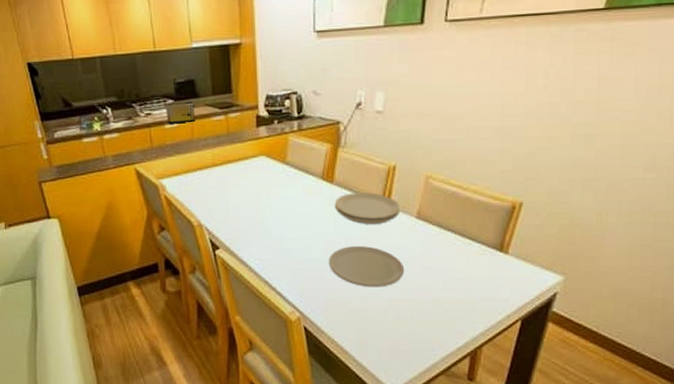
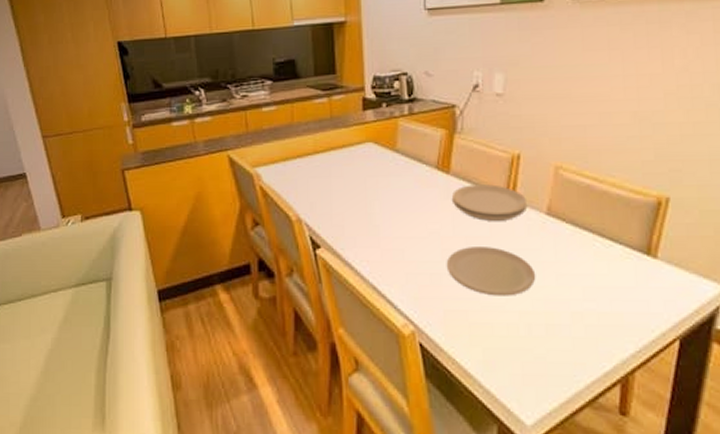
toaster: present [166,101,196,124] -> none [263,82,297,107]

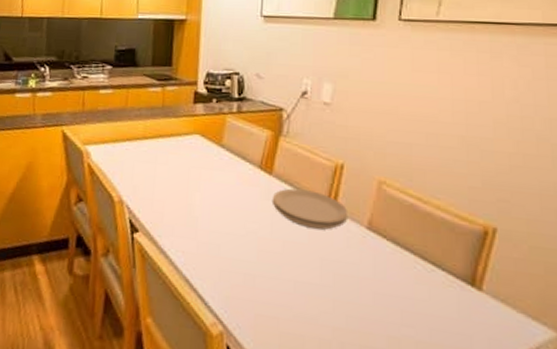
plate: present [446,247,536,296] -> none [261,251,353,310]

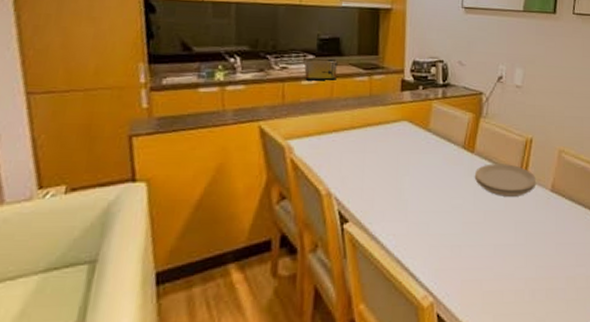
toaster: none [102,68,134,91] -> present [304,58,339,81]

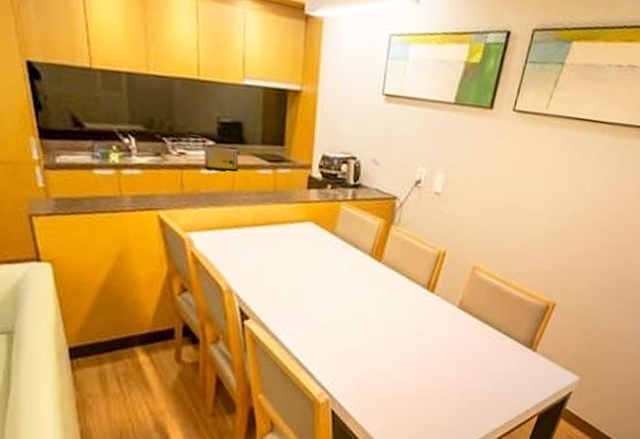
plate: present [474,164,537,196] -> none [379,274,445,310]

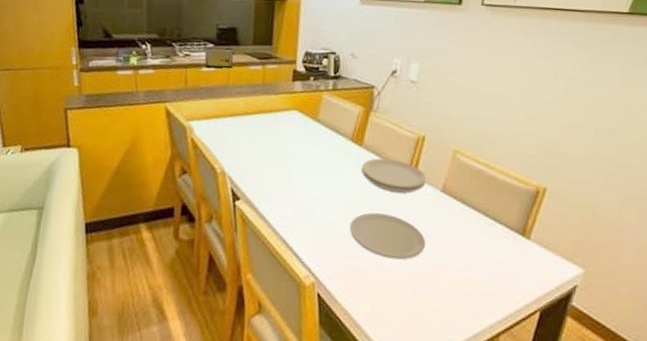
plate: none [365,330,440,375] -> present [349,212,426,260]
plate: none [379,274,445,310] -> present [361,158,427,193]

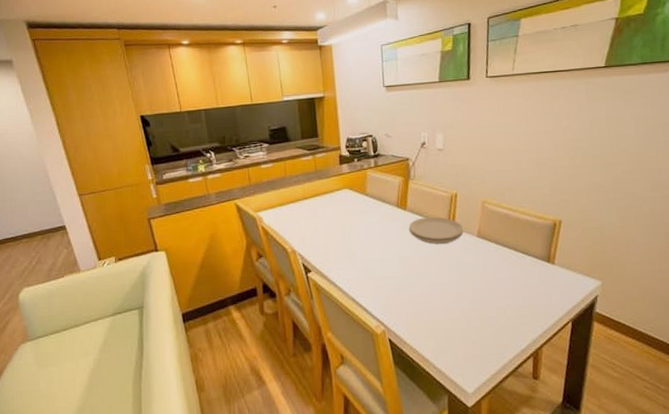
toaster: present [204,47,236,69] -> none [262,144,288,164]
plate: present [349,212,426,260] -> none [406,263,472,300]

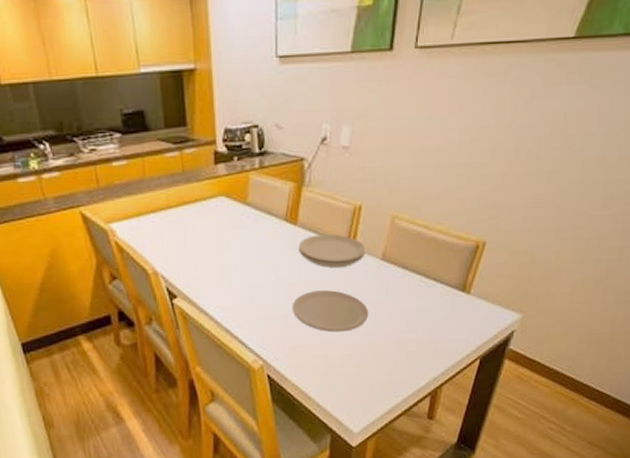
plate: none [406,263,472,300] -> present [292,290,369,332]

